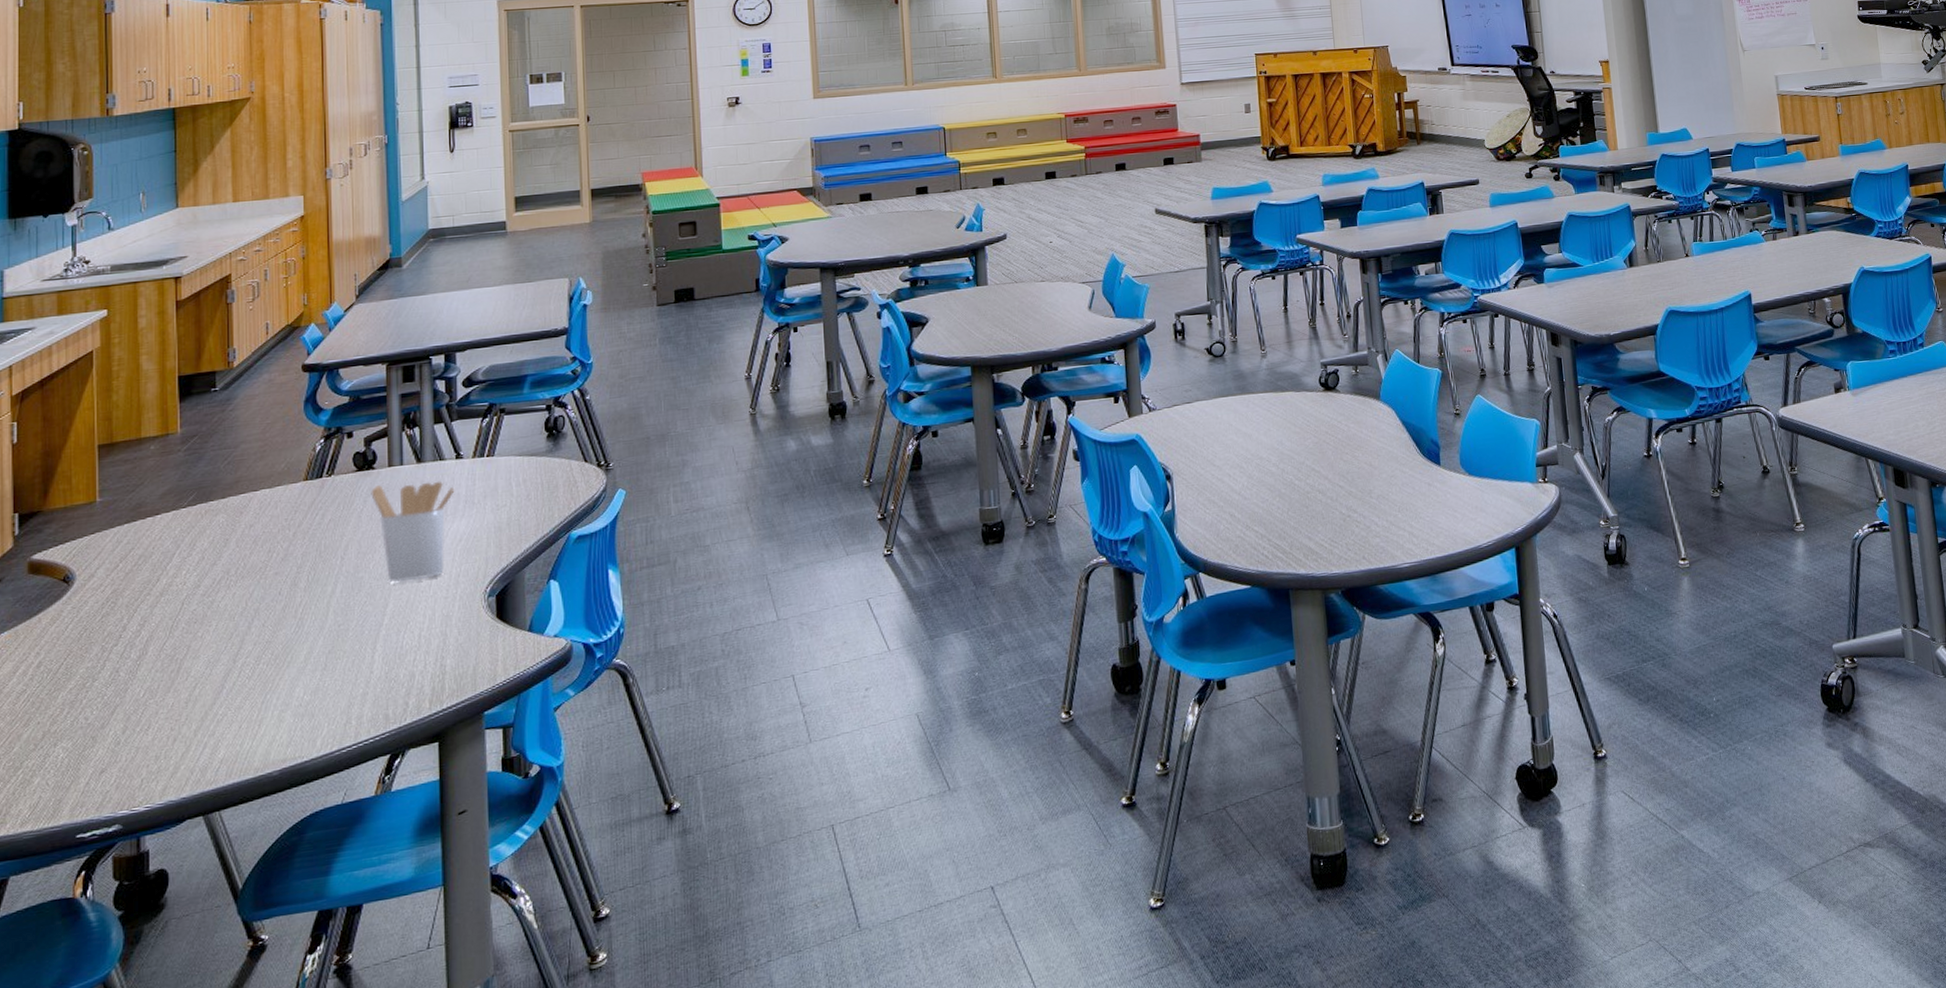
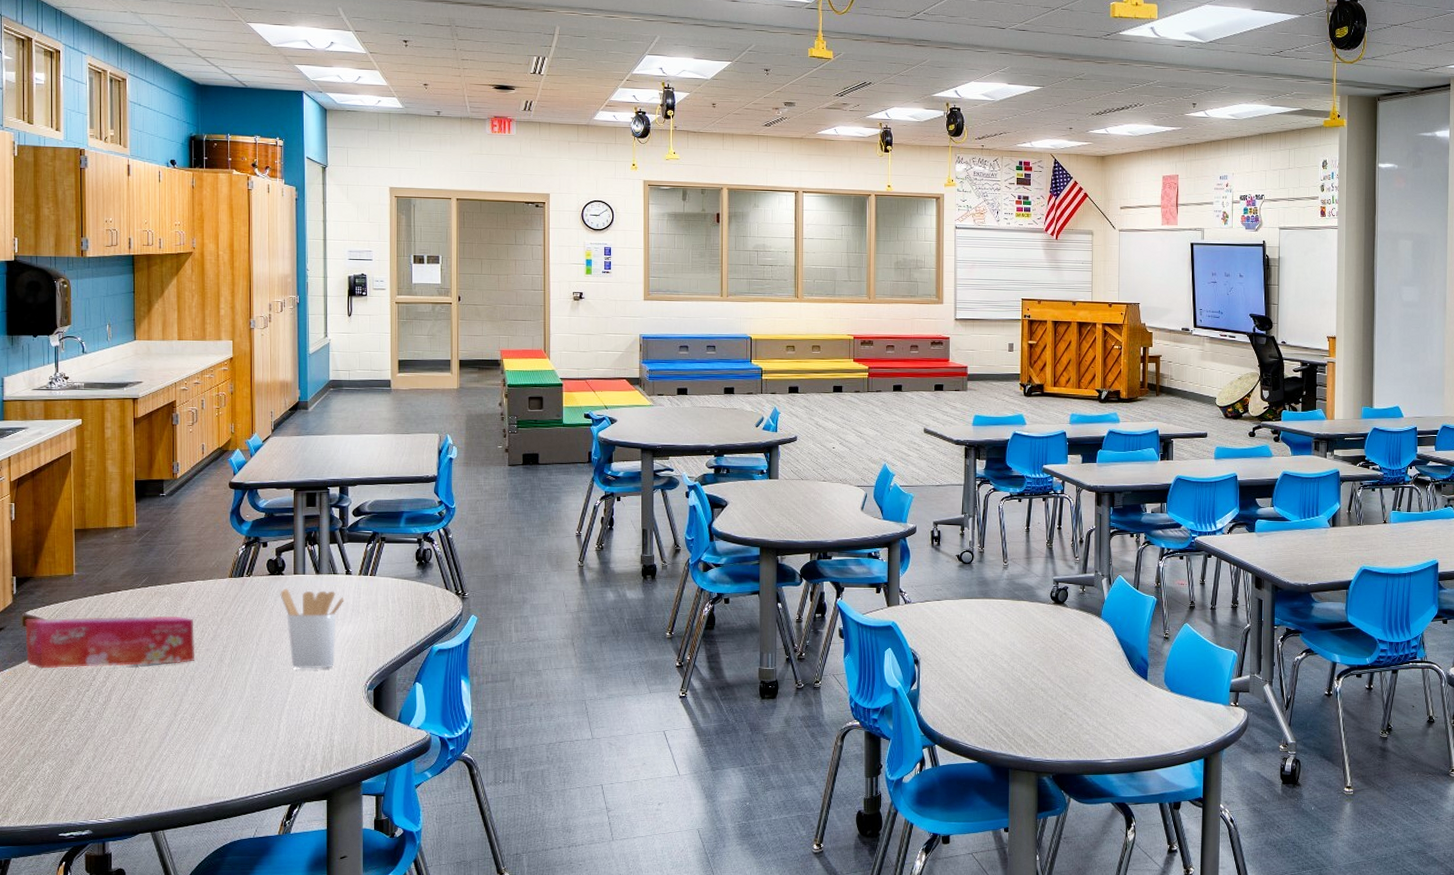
tissue box: none [30,536,260,625] -> present [25,615,195,669]

